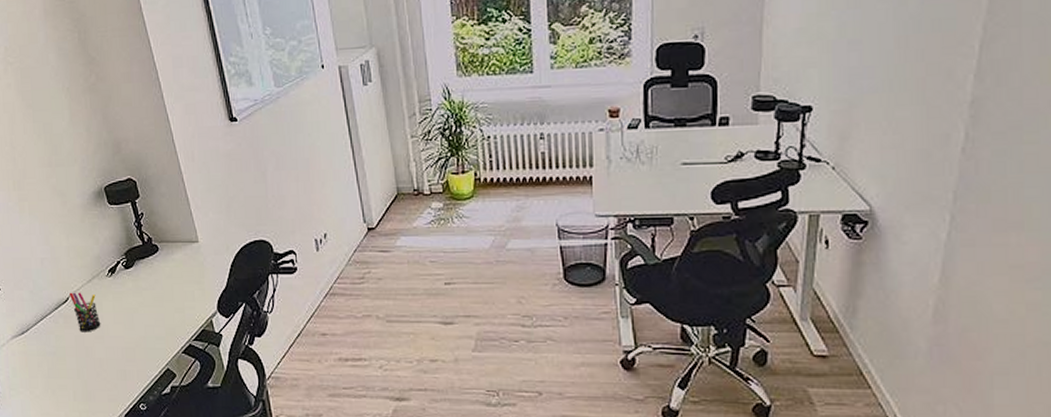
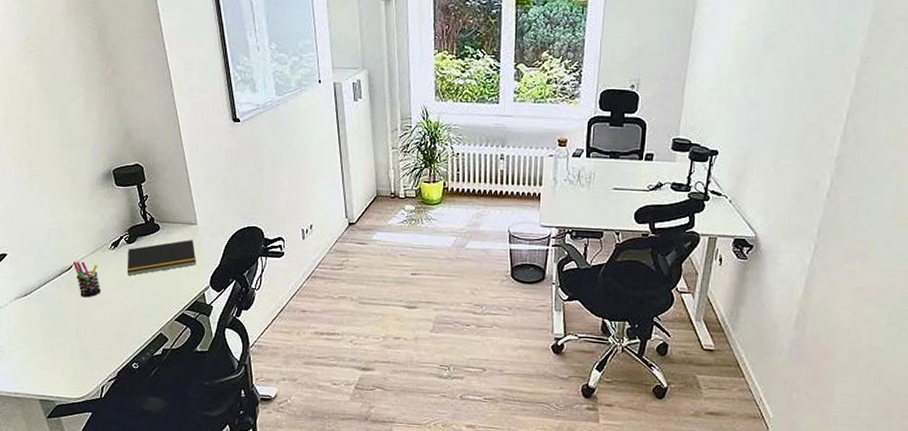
notepad: none [126,260,201,305] -> present [126,240,197,276]

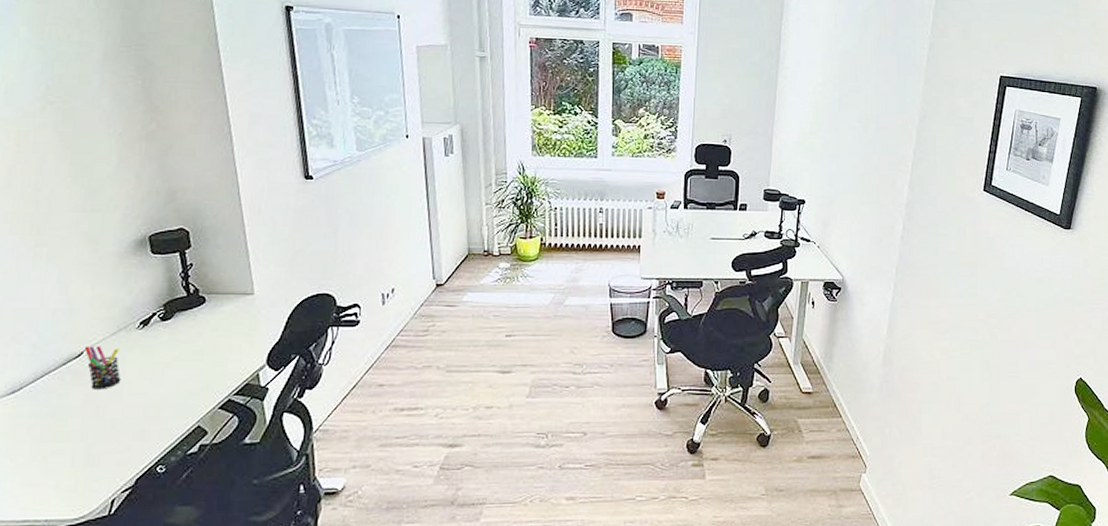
notepad: present [126,240,197,276] -> none [158,312,251,359]

